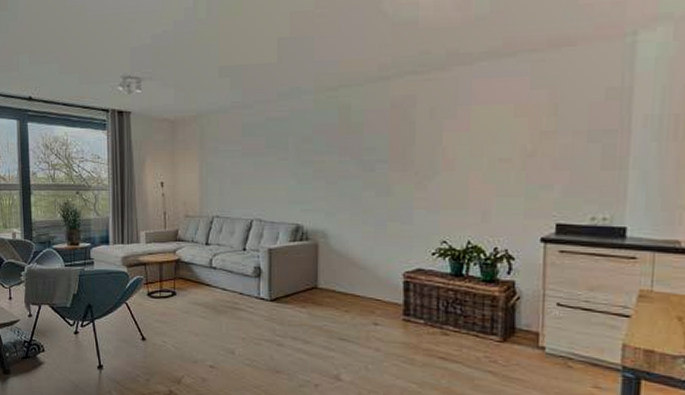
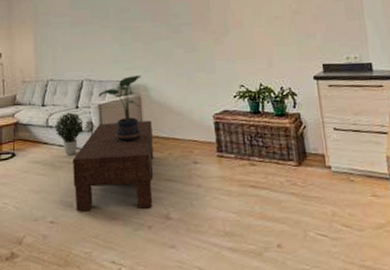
potted plant: none [218,254,250,301] -> present [54,112,84,156]
coffee table: none [236,270,328,366] -> present [72,120,154,211]
potted plant: none [269,219,321,293] -> present [98,75,142,142]

